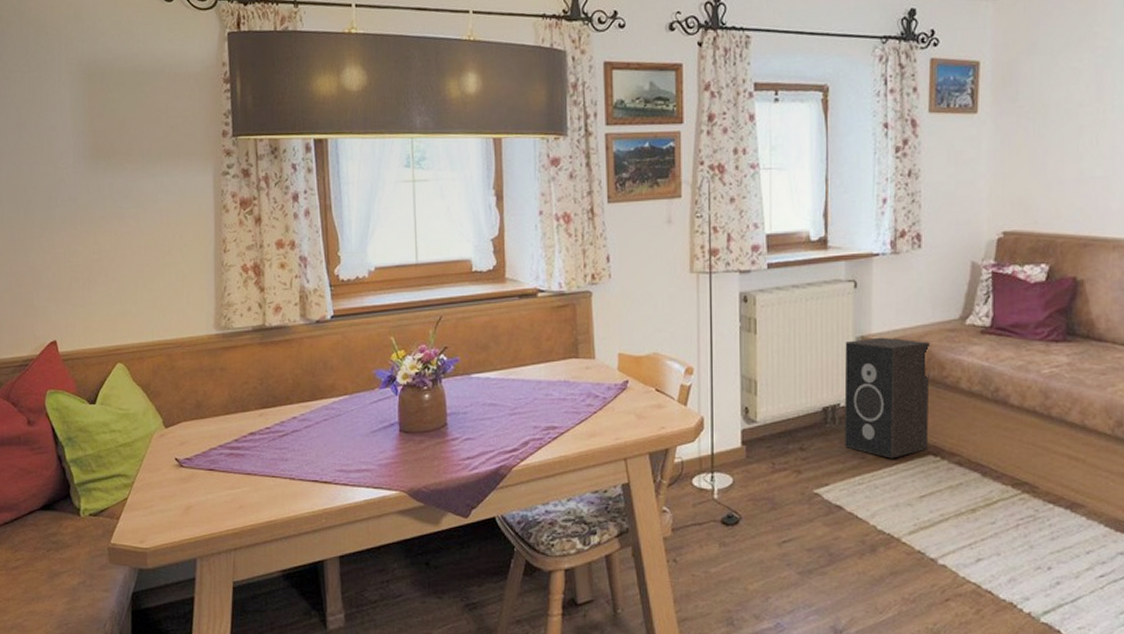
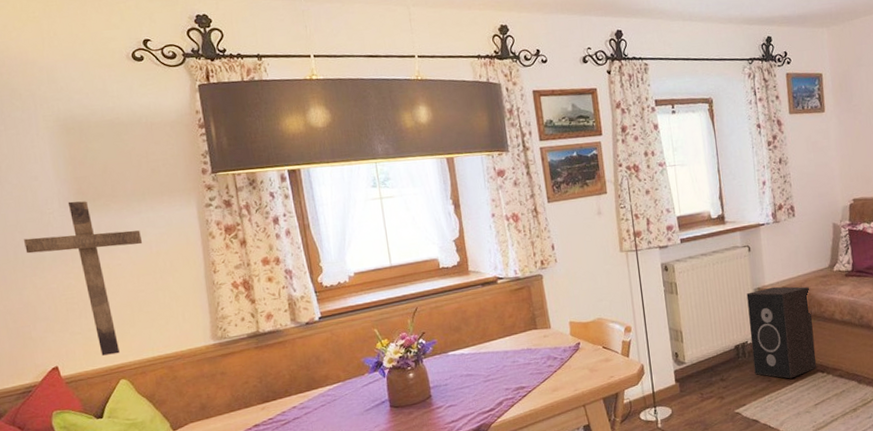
crucifix: none [36,157,154,334] -> present [24,201,143,356]

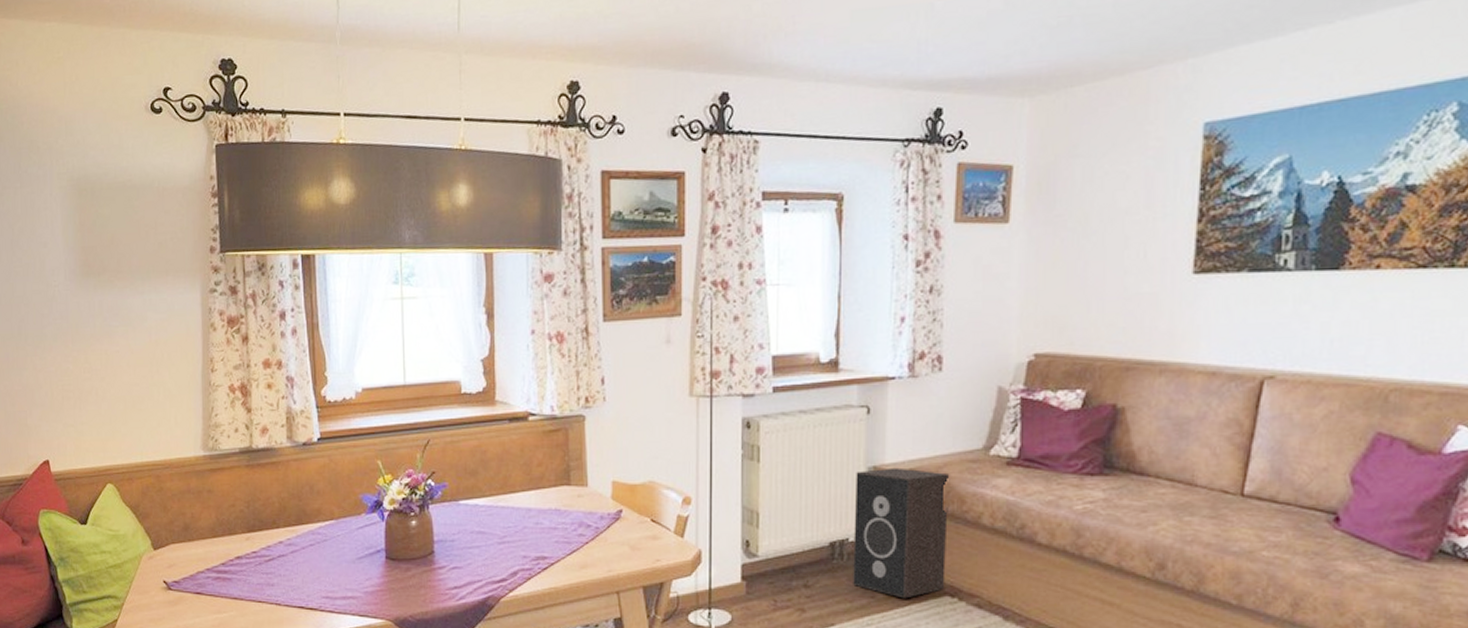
crucifix: present [24,201,143,356] -> none [29,274,143,454]

